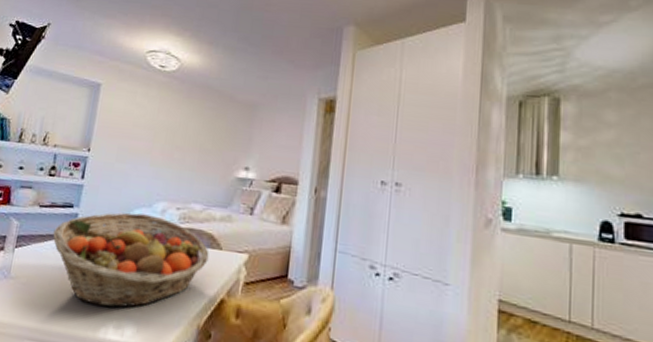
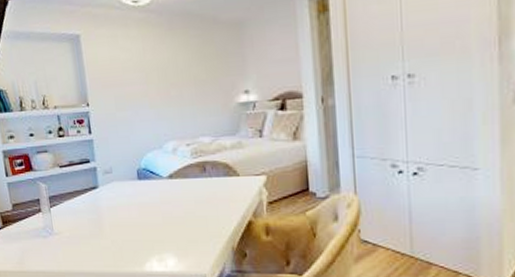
fruit basket: present [53,212,209,308] -> none [79,156,229,245]

